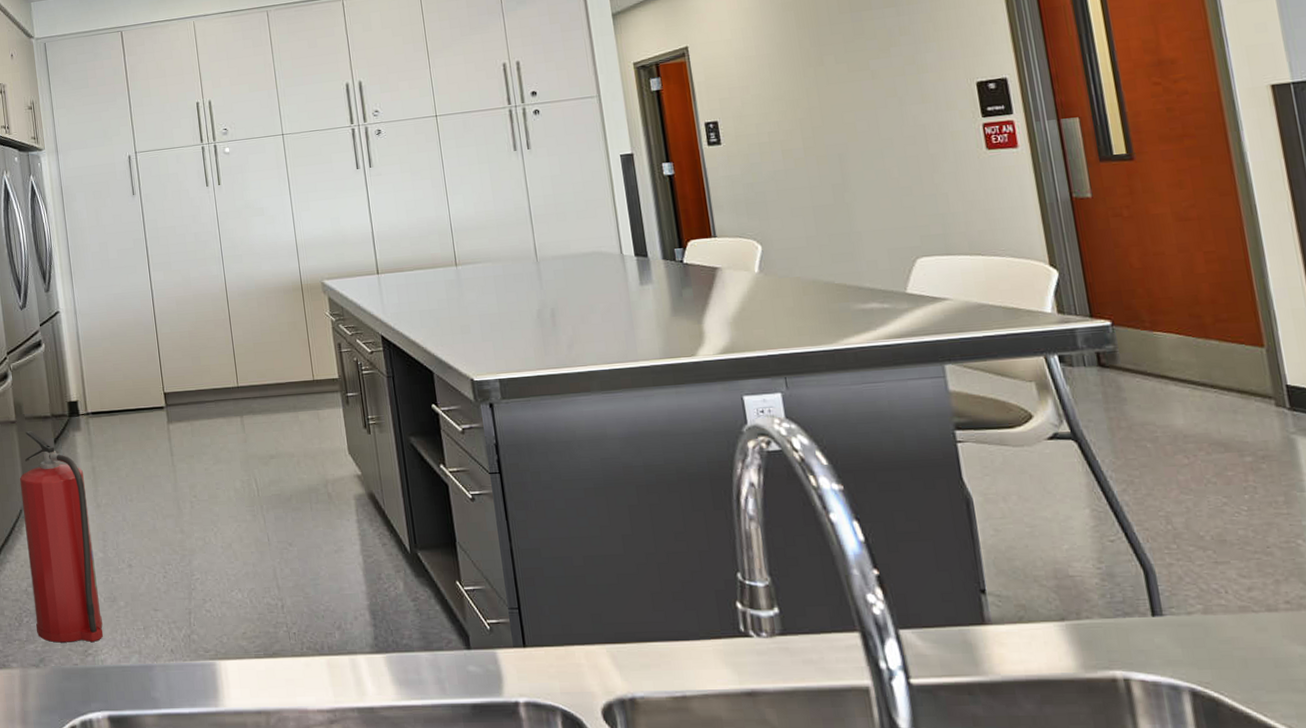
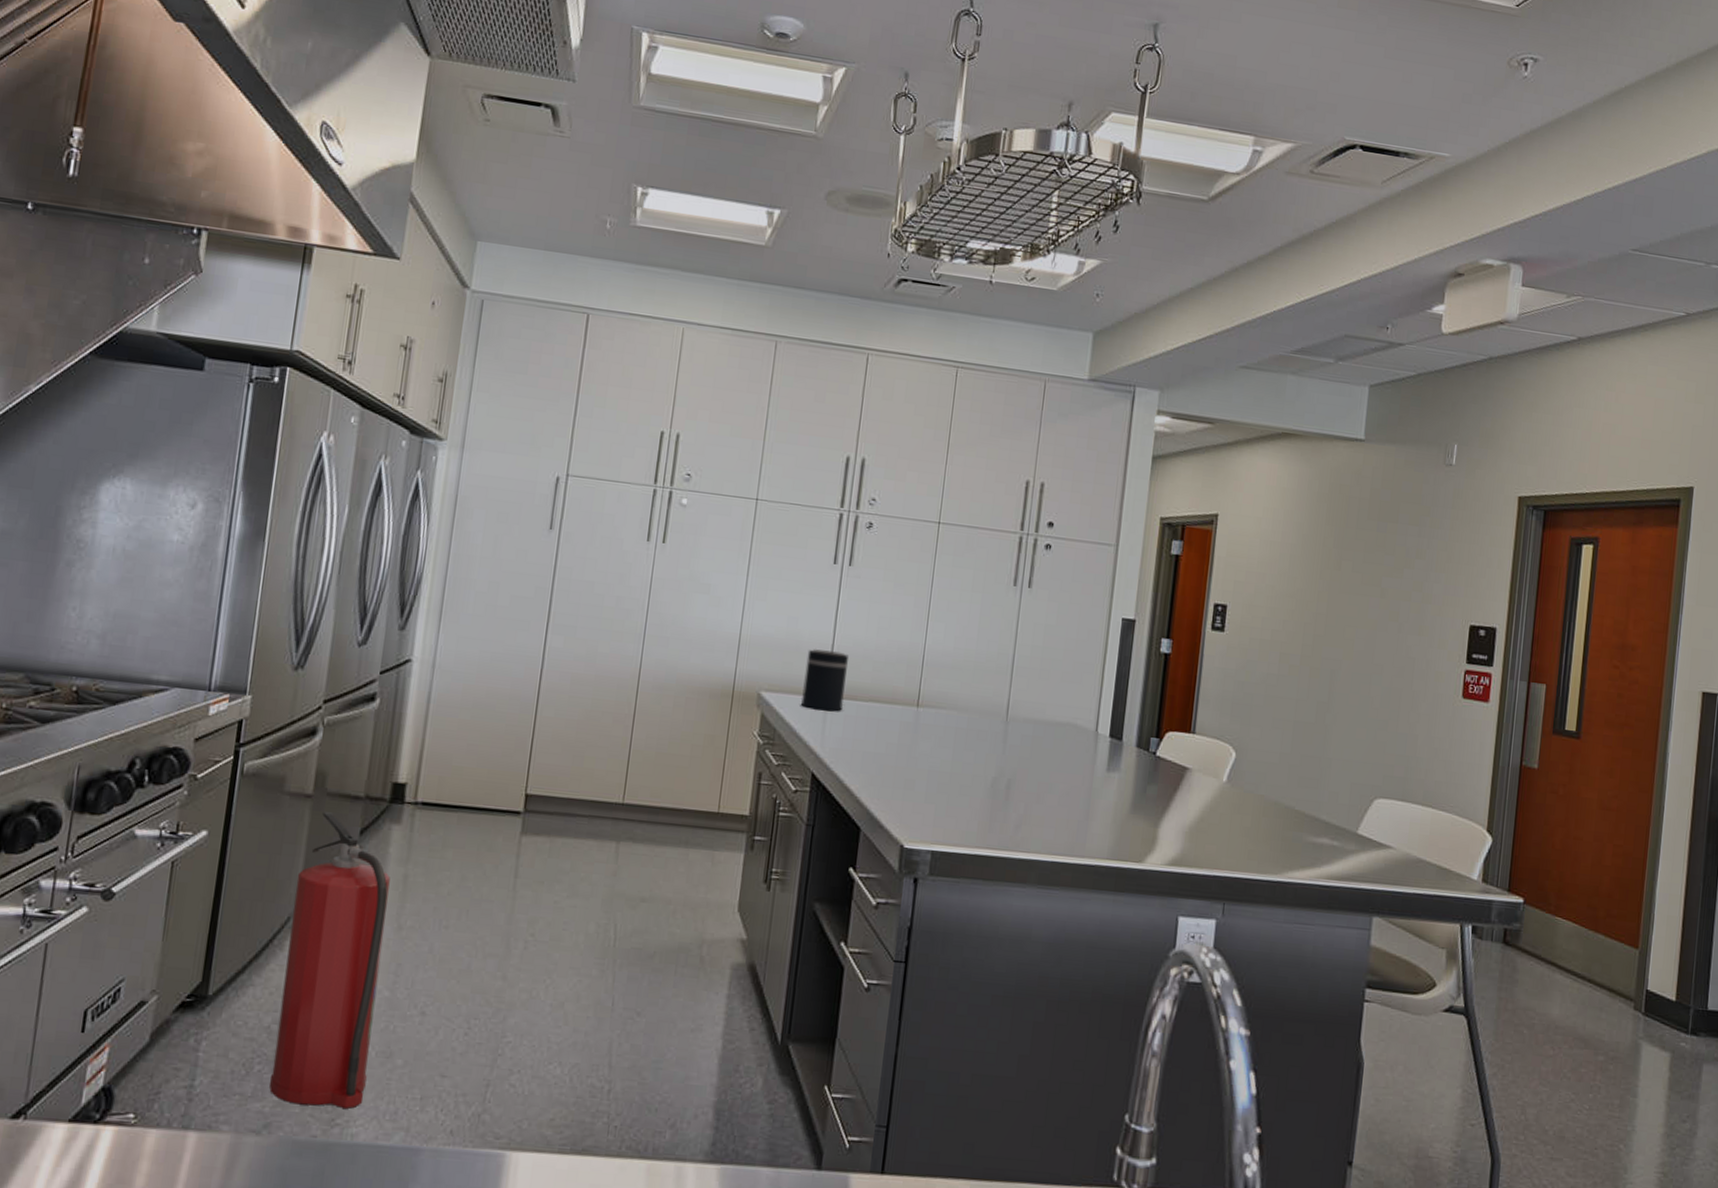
cylinder: none [353,236,394,287] -> present [800,649,849,712]

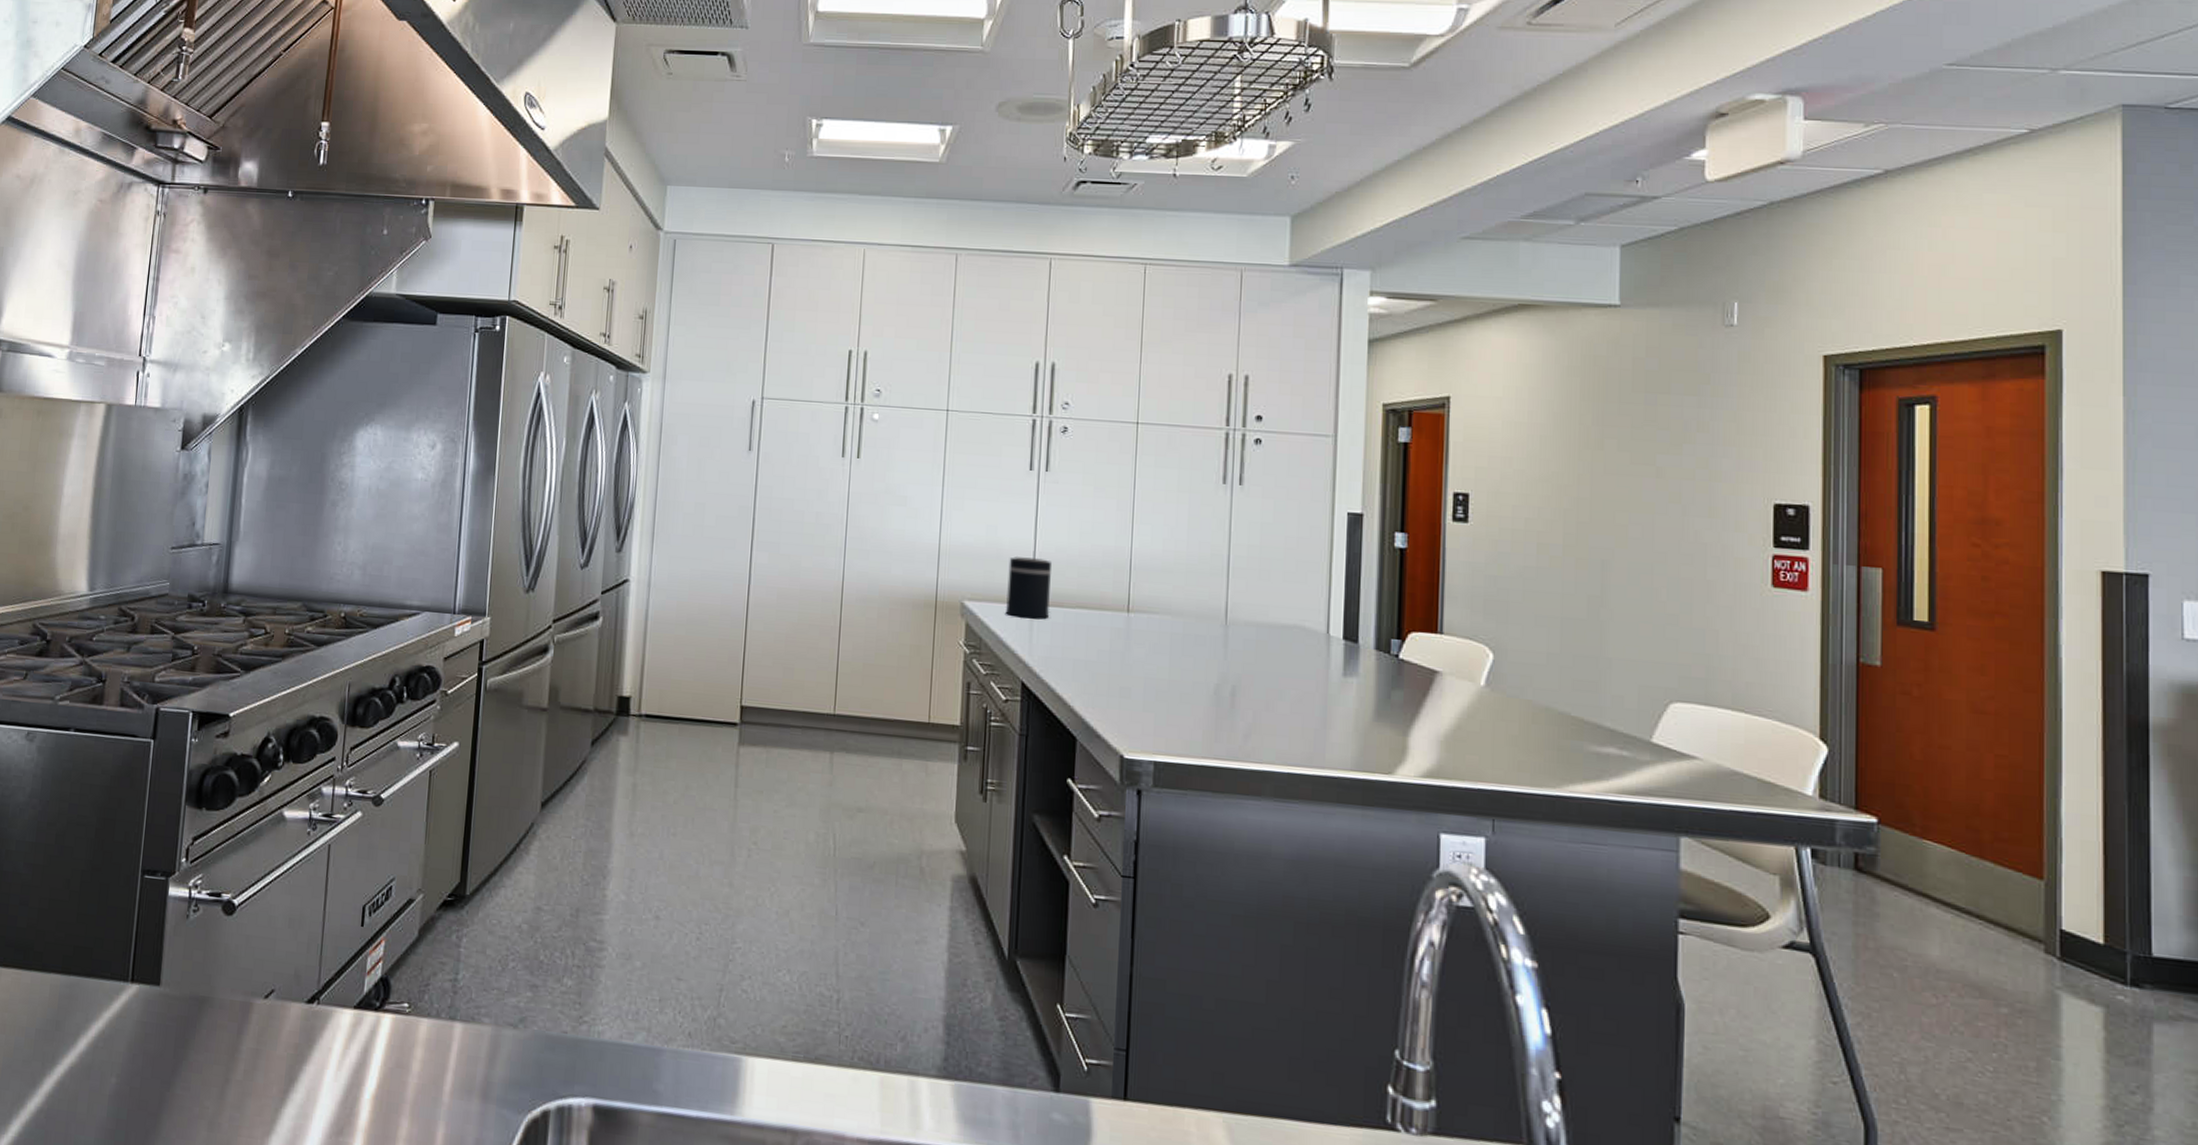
fire extinguisher: present [269,812,390,1109] -> none [523,724,621,1007]

